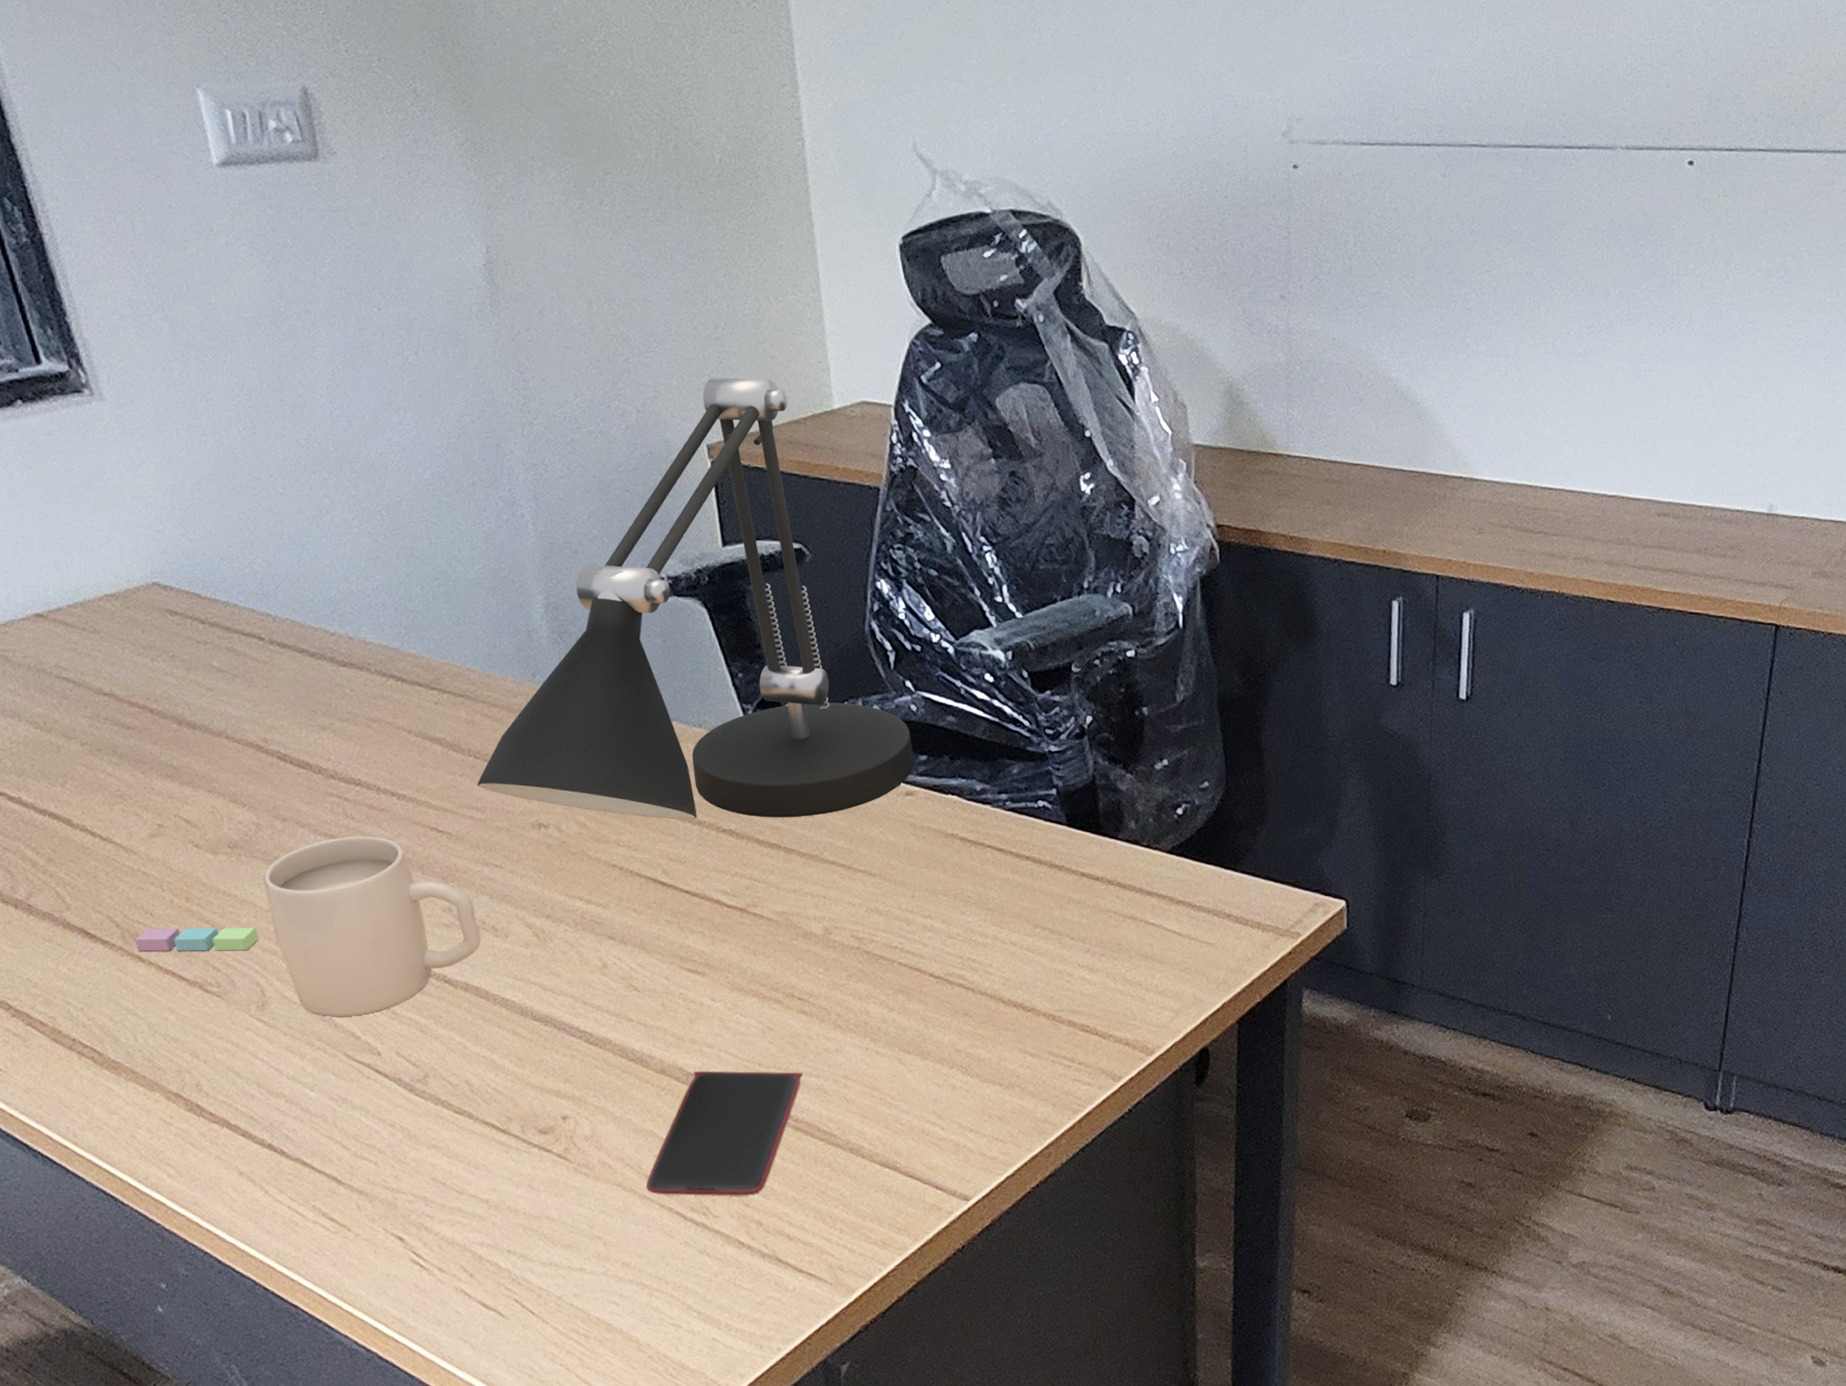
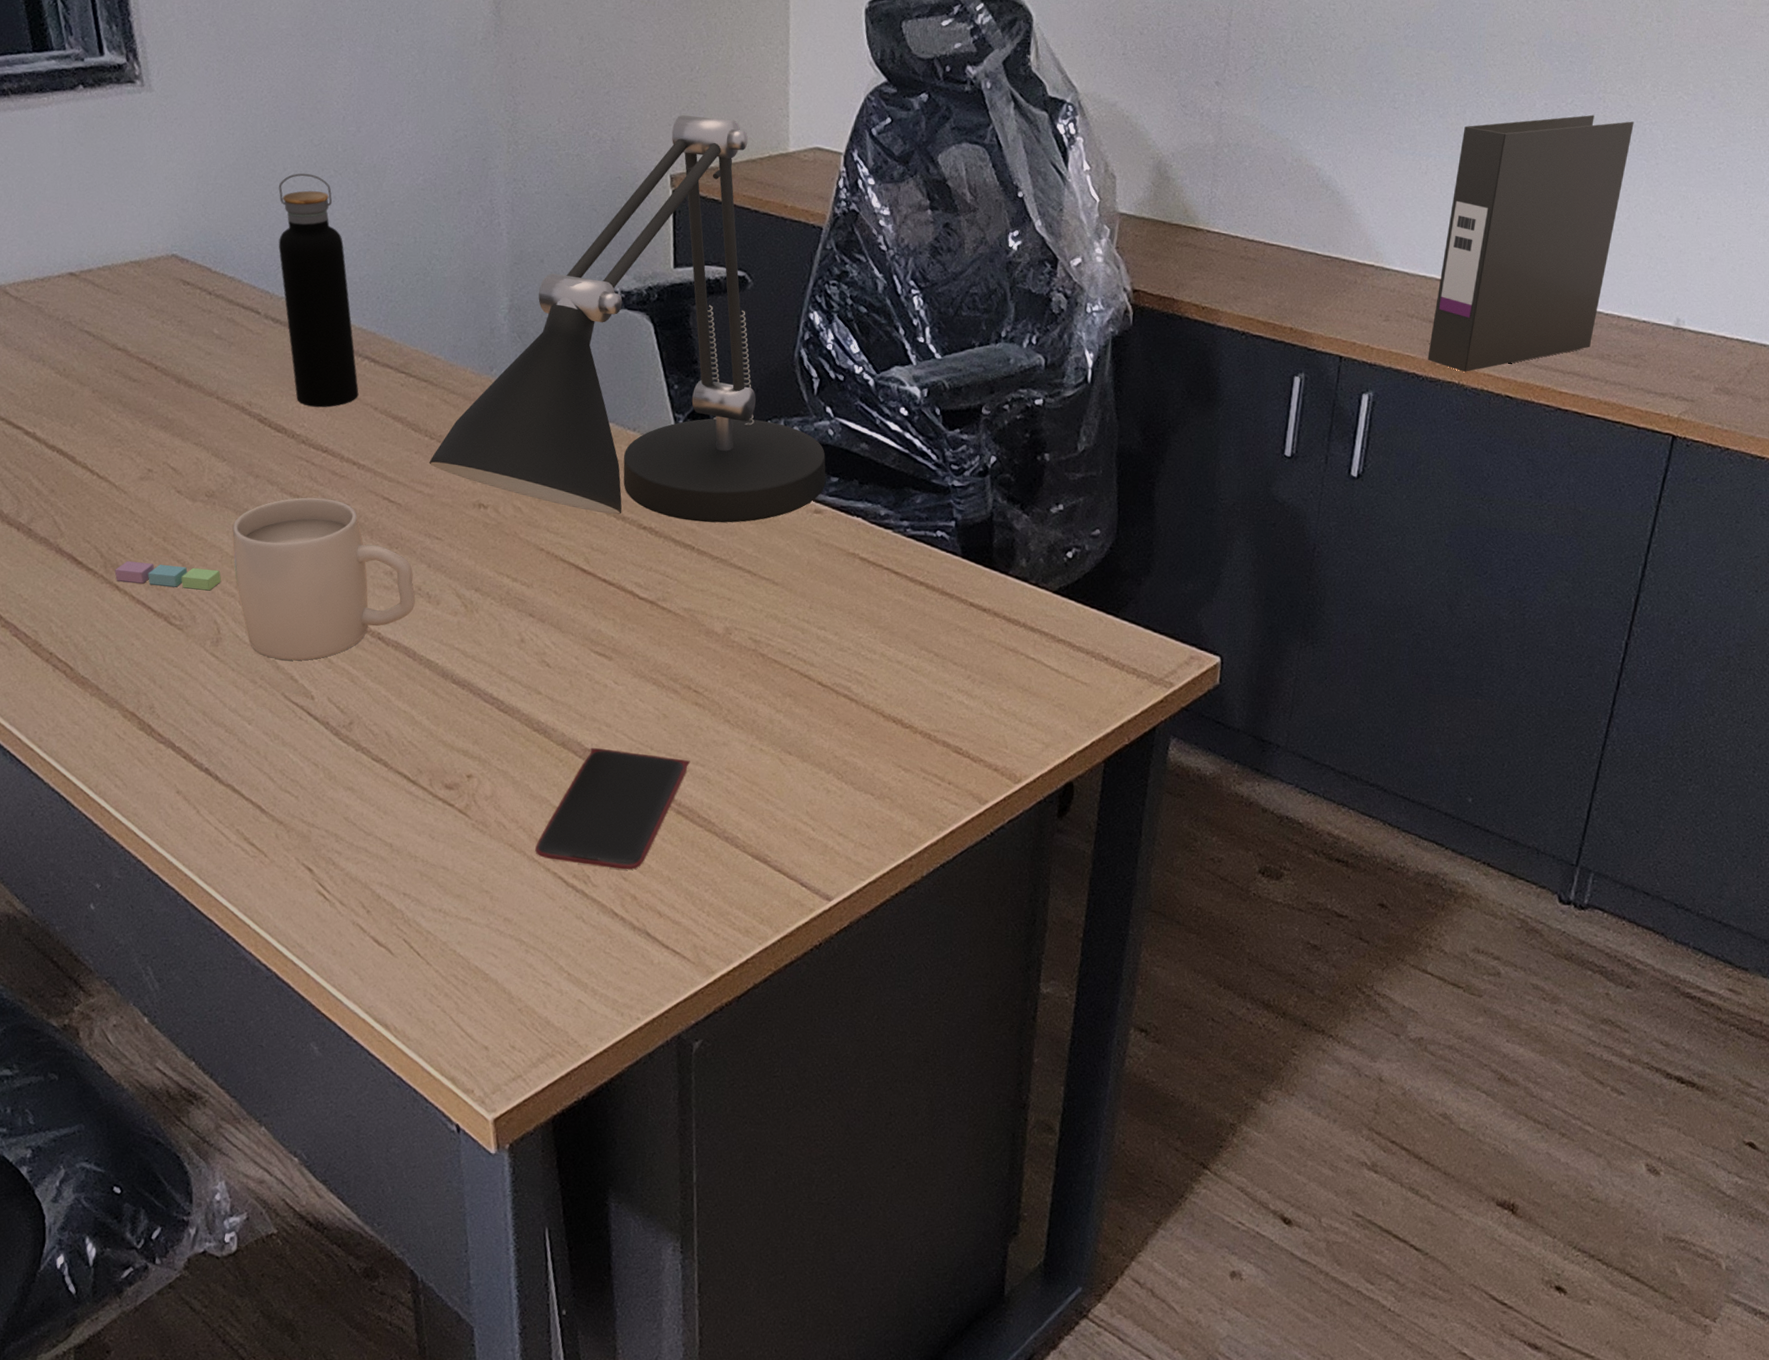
water bottle: none [267,478,388,737] -> present [278,173,359,407]
binder: none [1525,300,1710,580] -> present [1427,114,1634,372]

